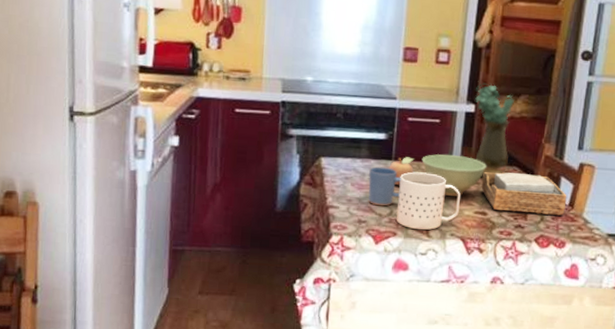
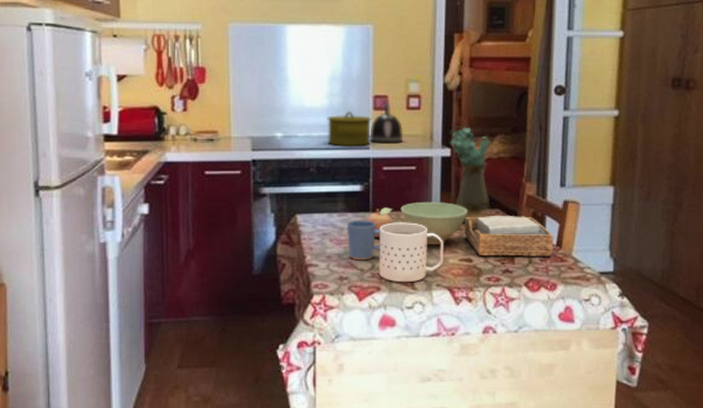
cooking pot: none [356,60,401,97] -> present [327,110,372,147]
kettle: none [397,53,431,96] -> present [370,101,404,143]

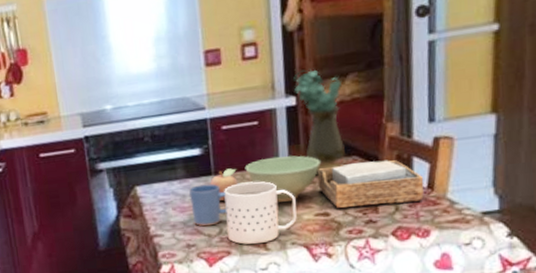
cooking pot: present [327,110,372,147] -> none [156,71,205,111]
kettle: present [370,101,404,143] -> none [204,54,242,103]

